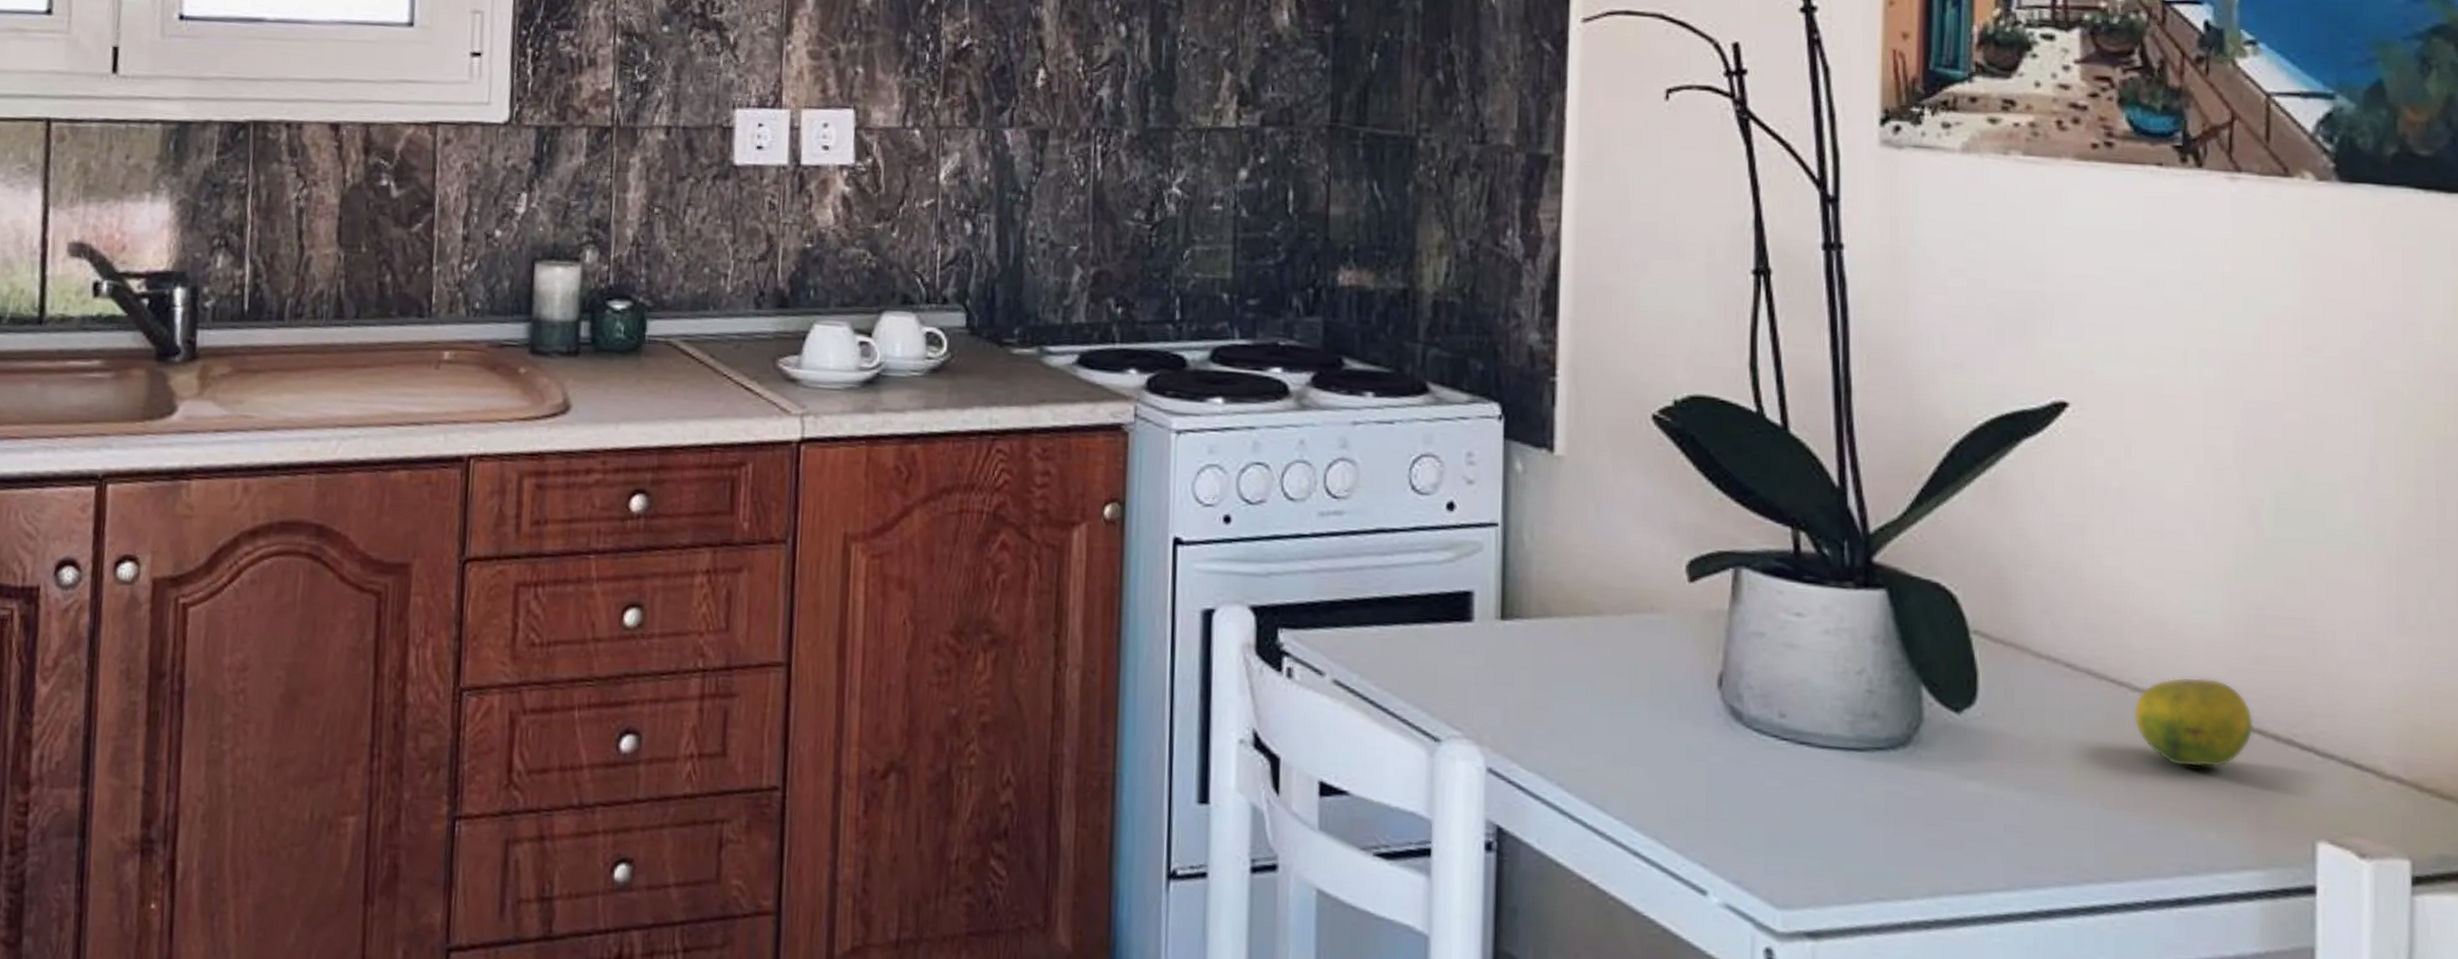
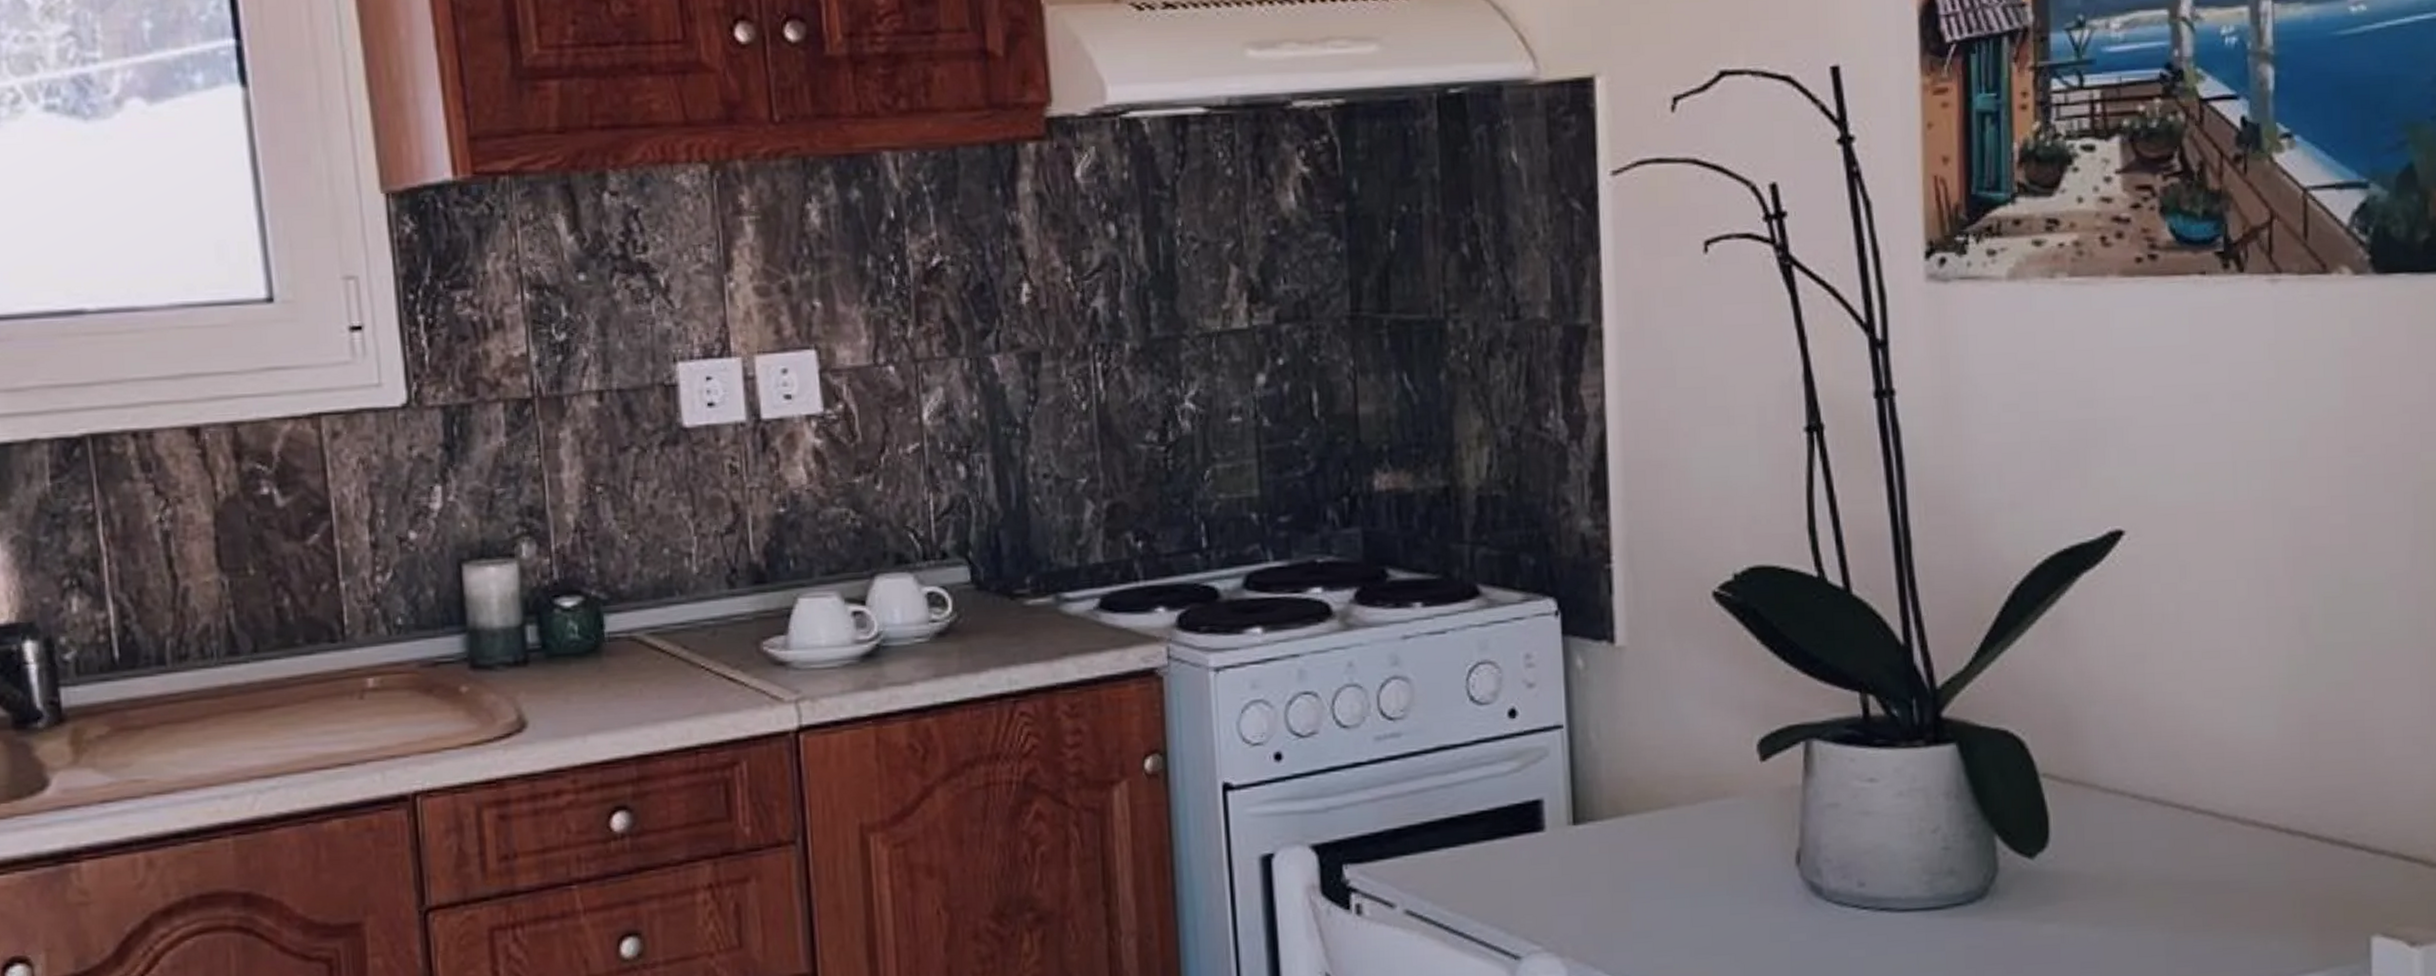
fruit: present [2133,677,2254,768] -> none [2198,791,2310,882]

